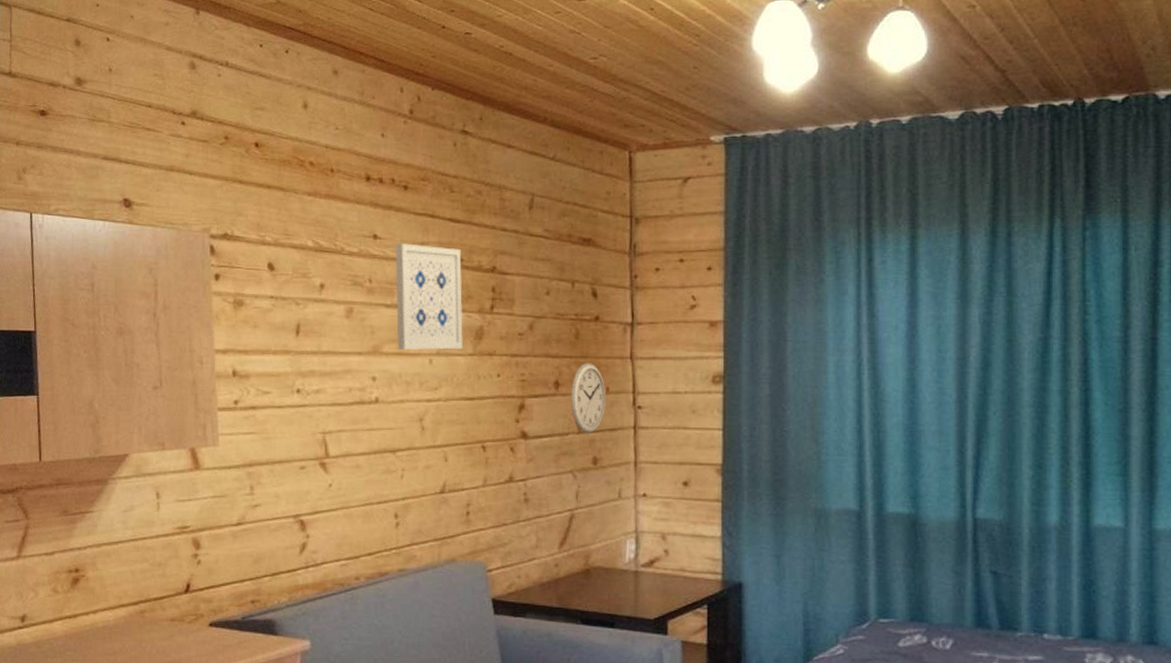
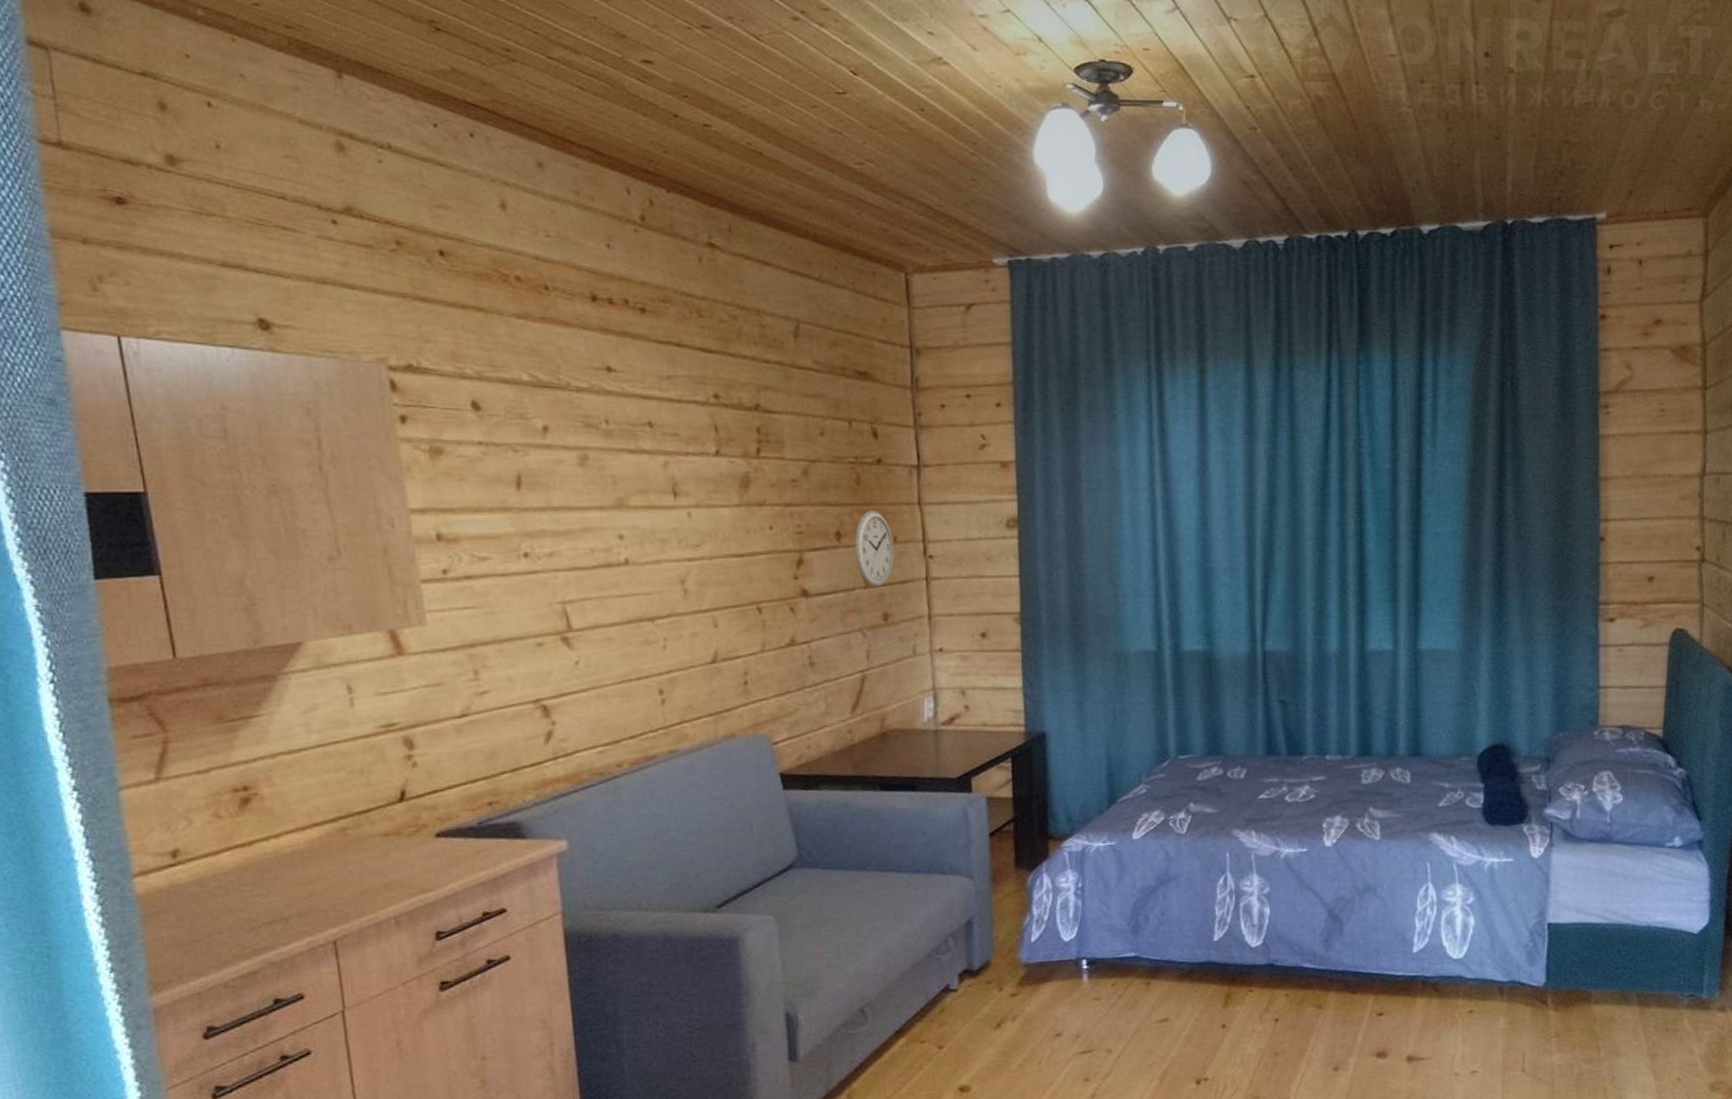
wall art: present [395,244,463,351] -> none [635,377,727,503]

